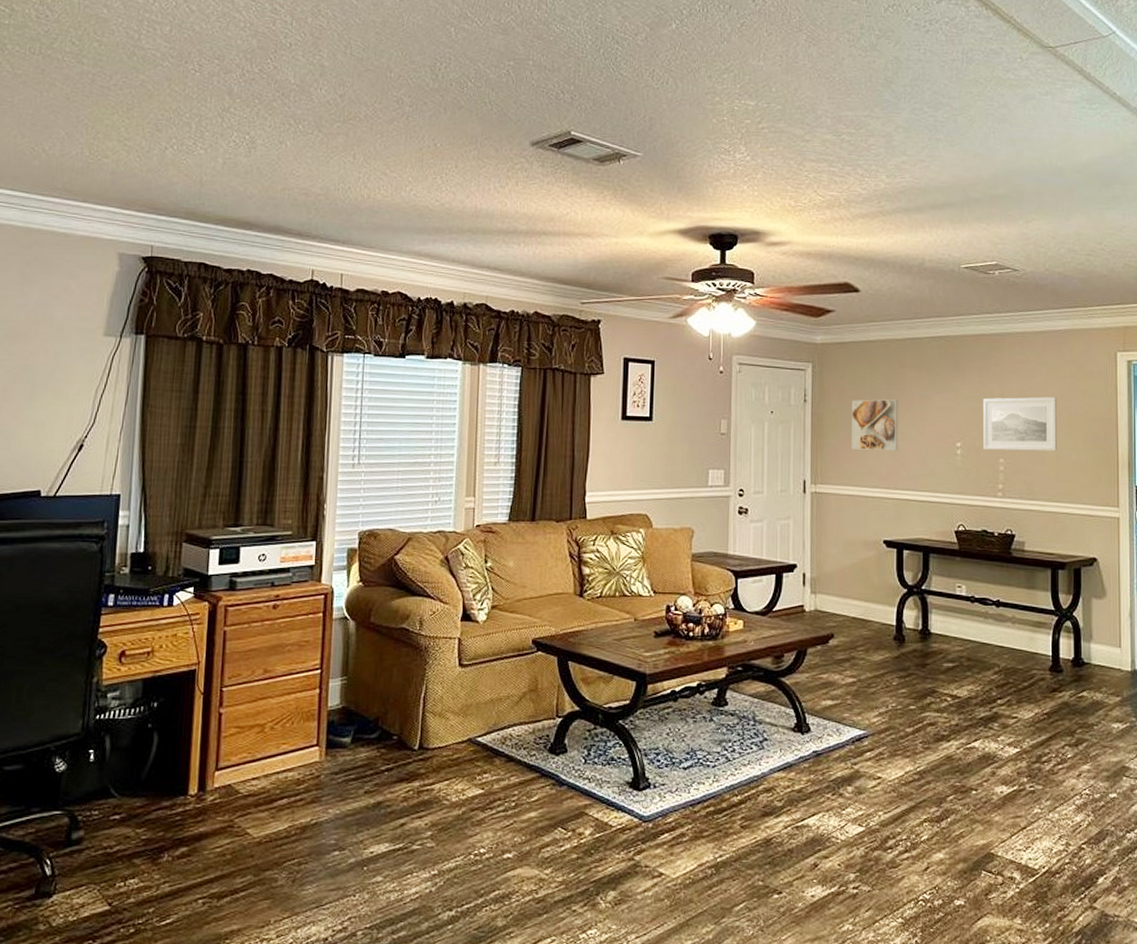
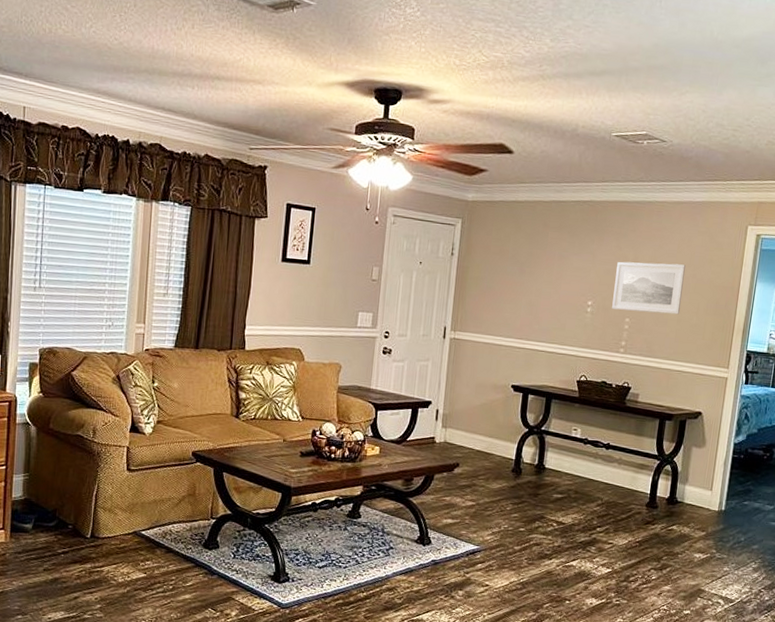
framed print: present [851,399,899,451] -> none [491,256,539,305]

